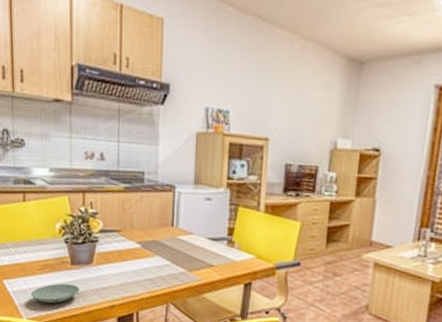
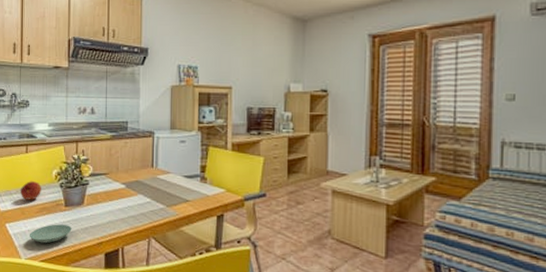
fruit: none [18,234,43,256] -> present [20,181,41,200]

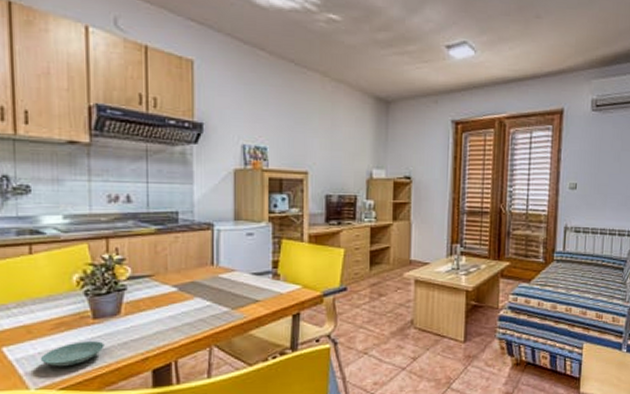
fruit: present [20,181,41,200] -> none [22,290,56,315]

